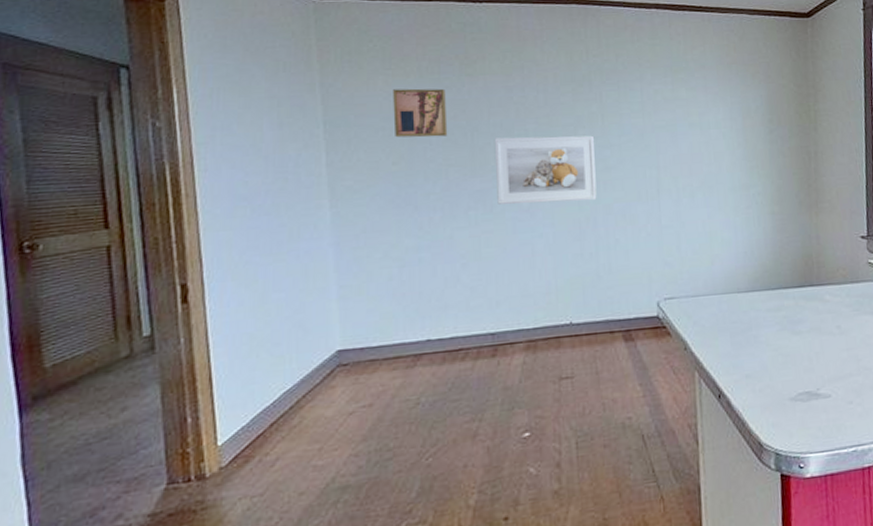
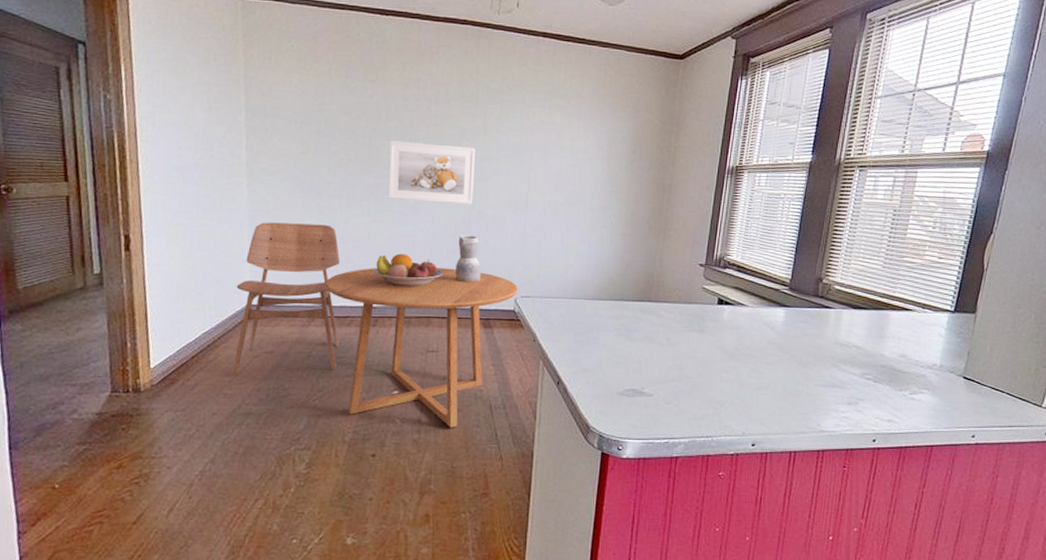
dining chair: none [322,242,453,440] -> present [232,222,341,375]
wall art: present [393,88,448,138] -> none [304,87,351,134]
dining table: none [430,275,661,470] -> present [324,268,519,428]
fruit bowl: none [487,265,571,305] -> present [373,253,444,287]
ceramic pitcher: none [584,235,616,290] -> present [455,235,482,282]

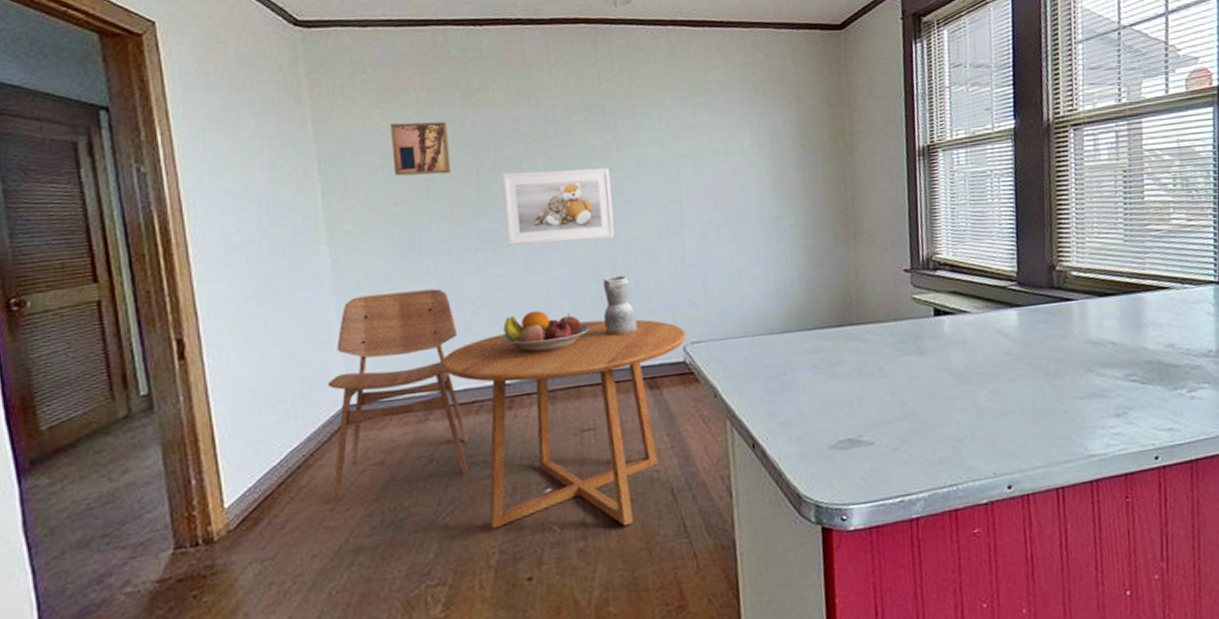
wall art: none [304,87,351,134] -> present [391,121,452,176]

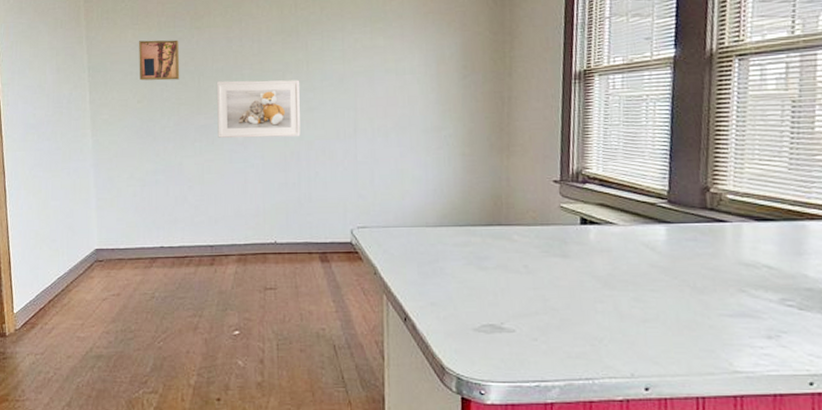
dining chair: present [327,288,468,501] -> none [84,167,179,318]
dining table: present [440,319,687,529] -> none [164,202,355,370]
fruit bowl: present [501,310,590,353] -> none [208,190,277,224]
ceramic pitcher: present [602,275,638,336] -> none [288,168,315,215]

